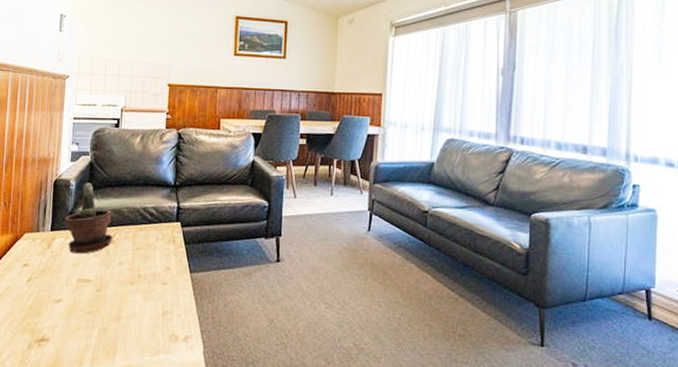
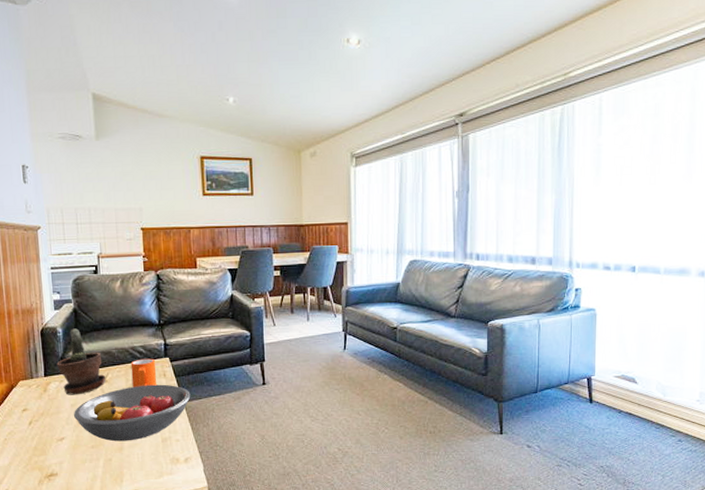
fruit bowl: none [74,250,199,311] -> present [73,384,191,442]
mug: none [139,221,167,252] -> present [130,358,157,387]

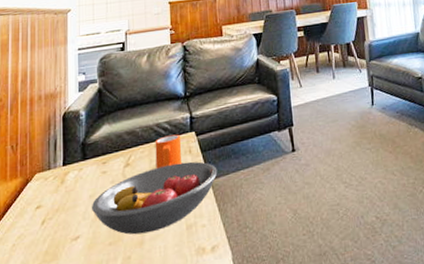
potted plant: present [56,328,106,395] -> none [77,109,129,185]

